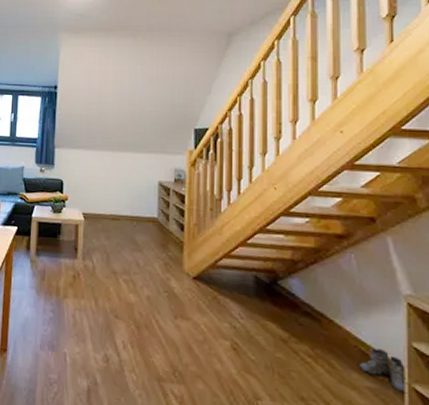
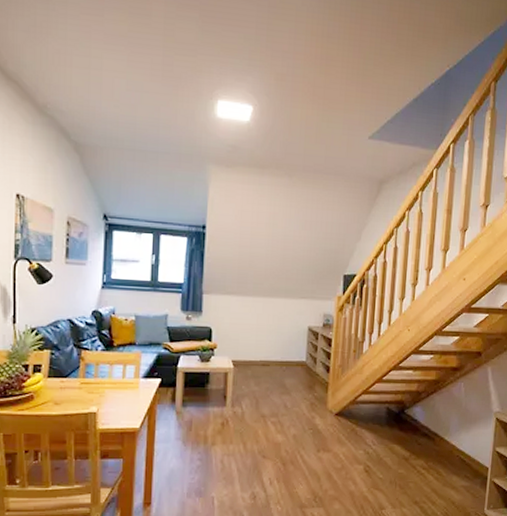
boots: present [360,348,408,394] -> none [459,456,490,486]

